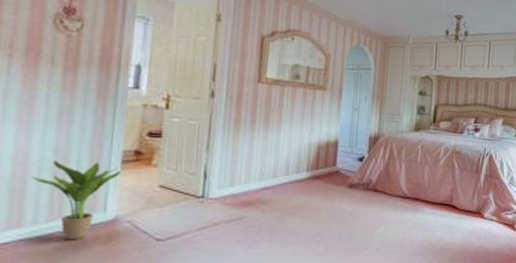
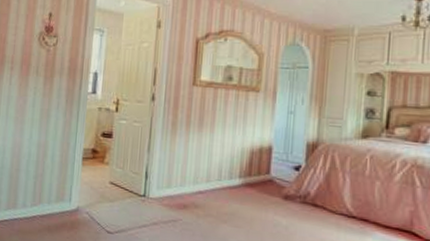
potted plant: present [32,161,121,240] -> none [23,155,82,224]

